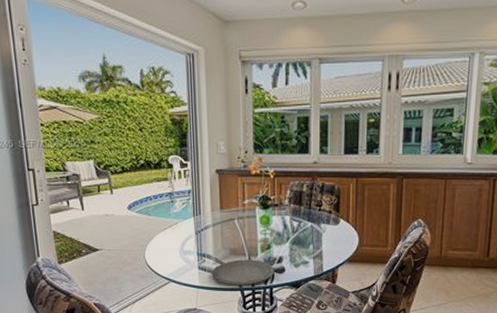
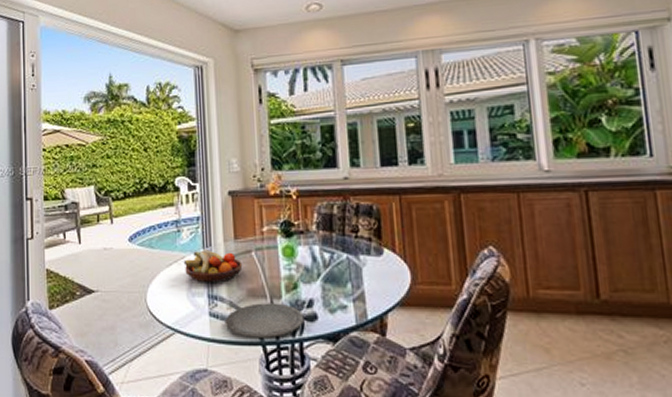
fruit bowl: none [176,217,227,244] -> present [183,249,243,283]

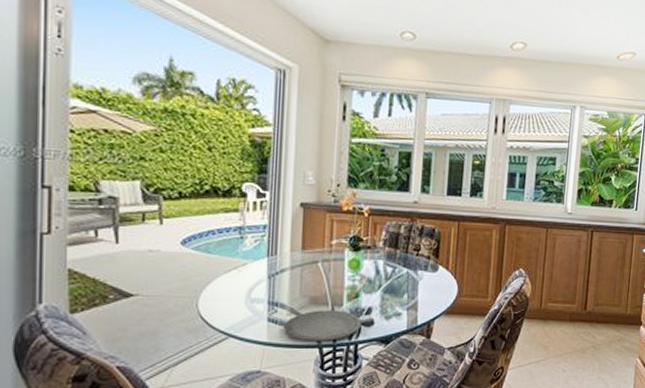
fruit bowl: present [183,249,243,283] -> none [244,258,308,291]

